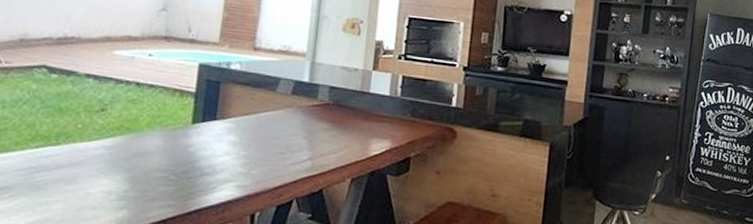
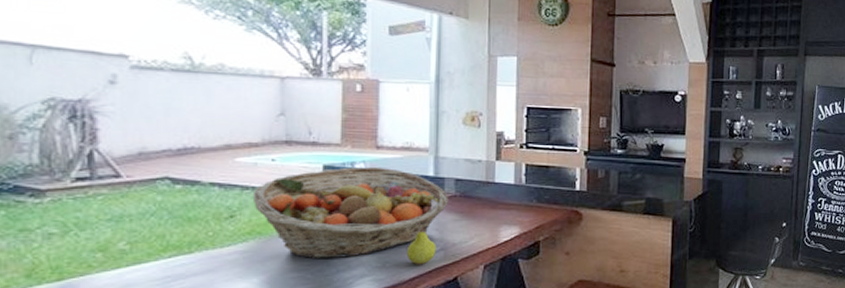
fruit basket: none [125,67,321,161] -> present [252,166,449,260]
fruit: none [273,127,305,174] -> present [407,221,437,265]

